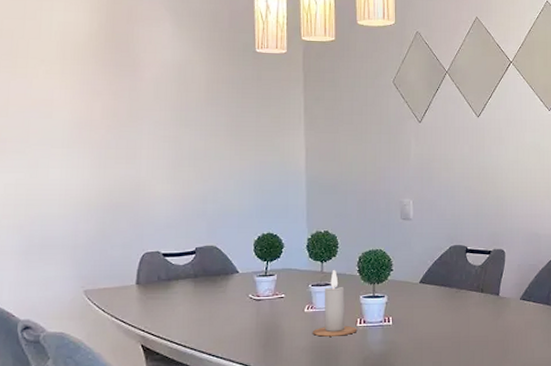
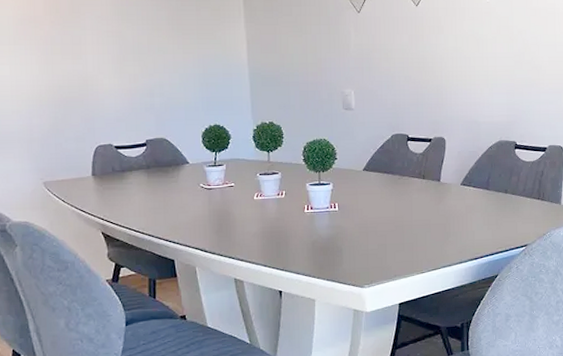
candle: present [312,270,358,337] -> none [262,160,305,223]

